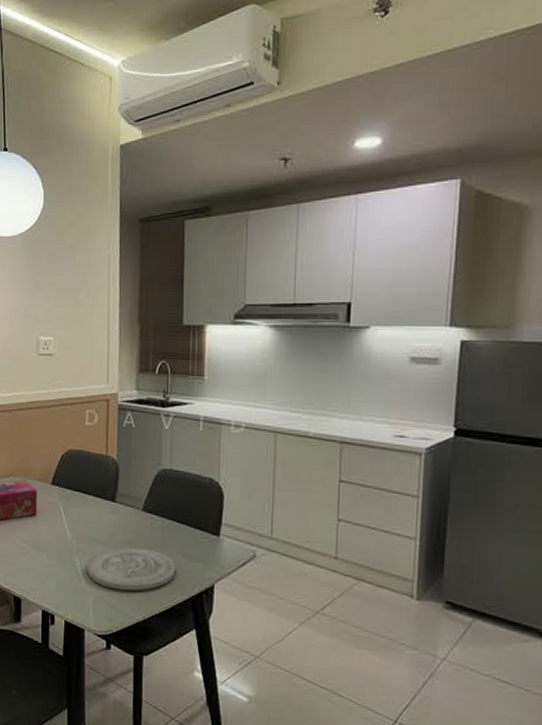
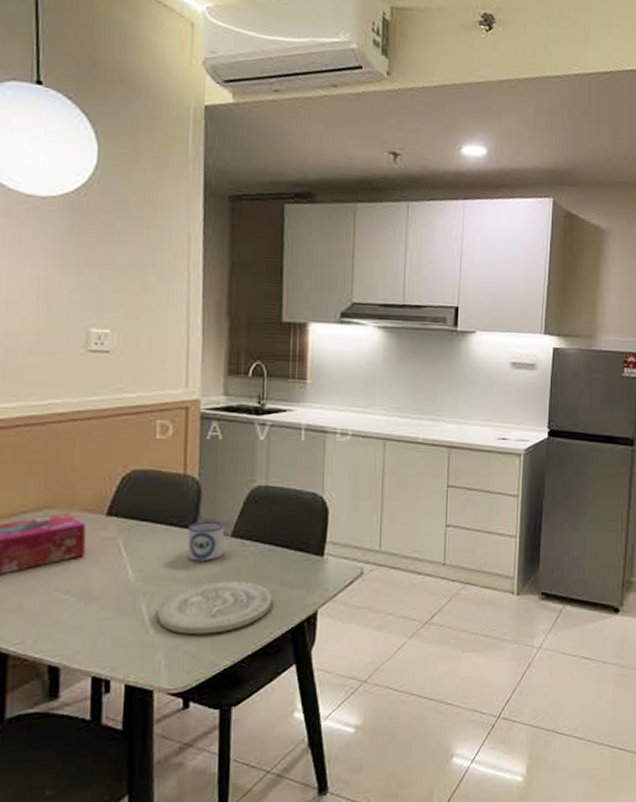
mug: none [109,495,137,530] -> present [187,520,224,563]

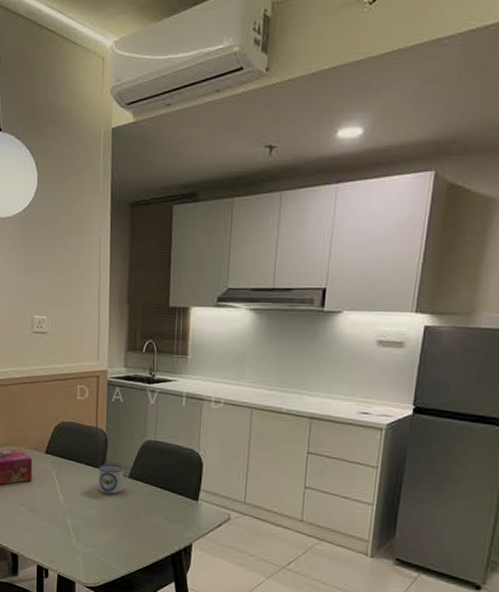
plate: present [156,580,271,635] -> none [77,510,157,549]

